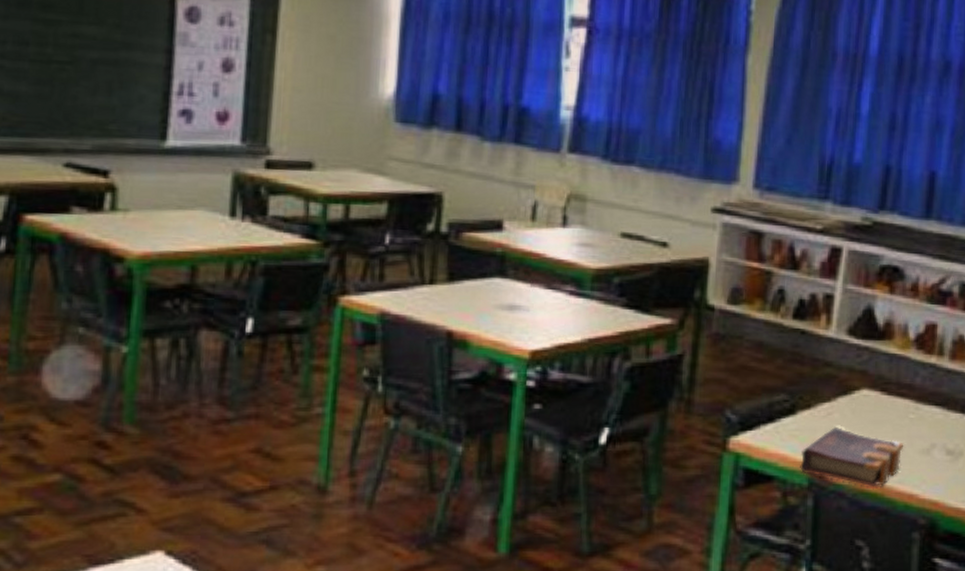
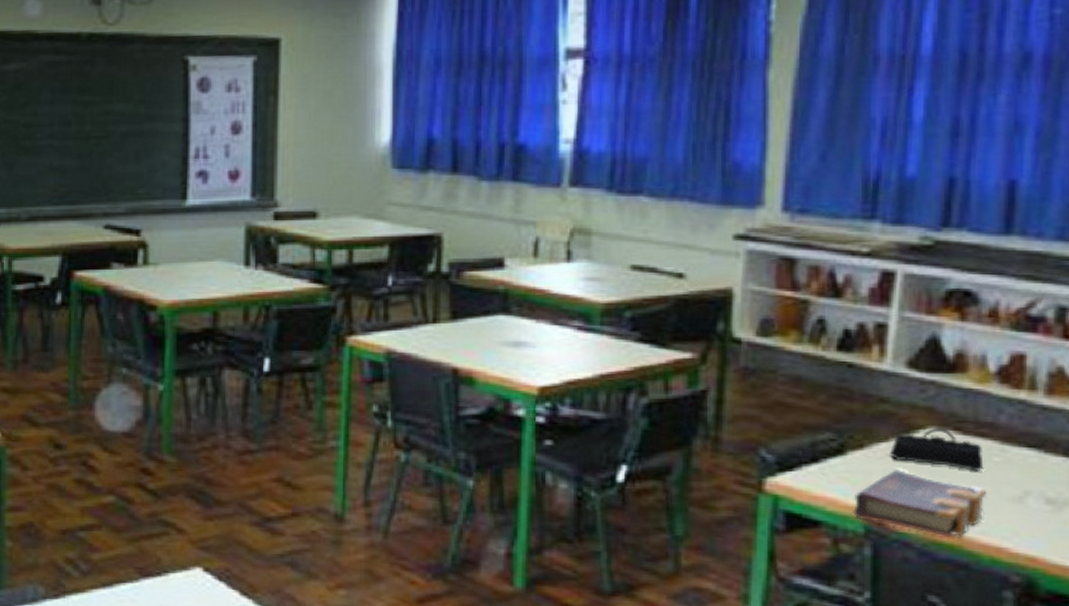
pencil case: none [831,388,903,428] -> present [890,427,984,472]

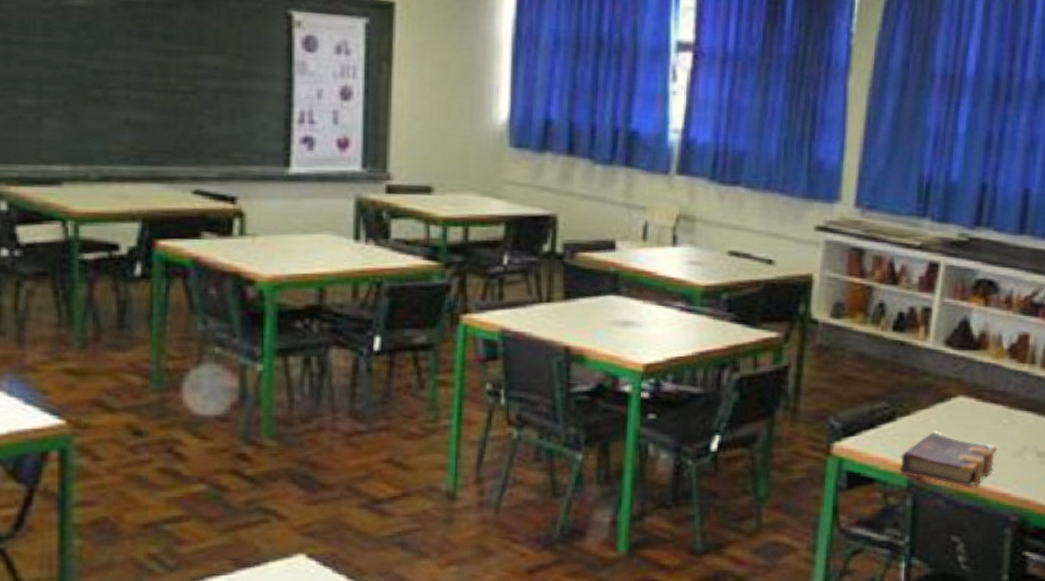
pencil case: present [890,427,984,472] -> none [929,396,996,432]

